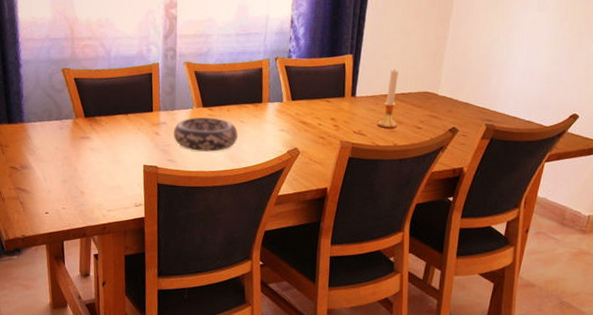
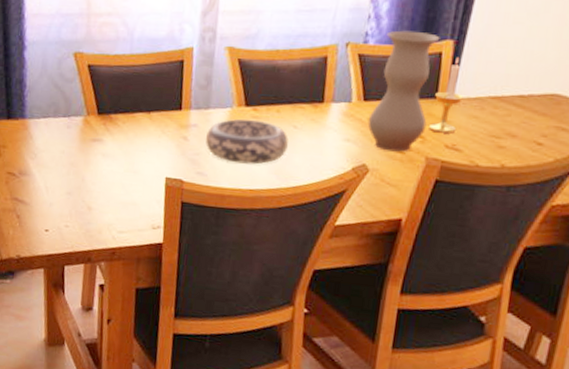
vase: none [296,48,343,138] -> present [367,30,440,152]
candlestick: none [341,67,364,123] -> present [429,57,465,134]
candle holder: present [377,69,398,129] -> none [479,61,518,144]

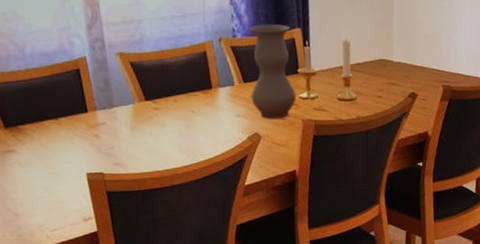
decorative bowl: present [205,119,289,165] -> none [115,111,191,150]
candle holder: none [479,61,518,144] -> present [336,39,357,101]

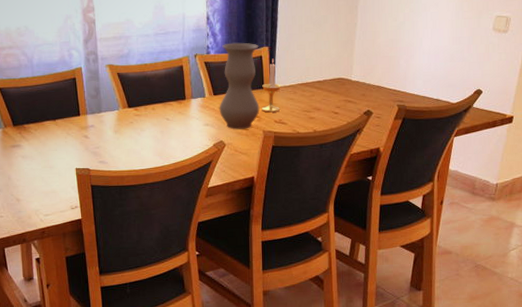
candle holder: present [336,39,357,101] -> none [296,58,315,116]

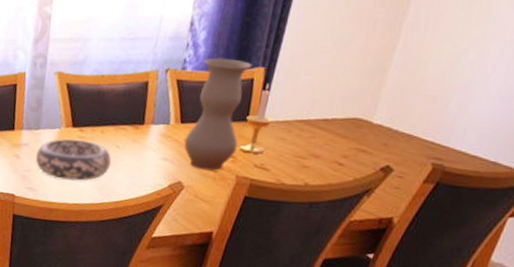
decorative bowl: none [101,117,165,151] -> present [35,139,112,181]

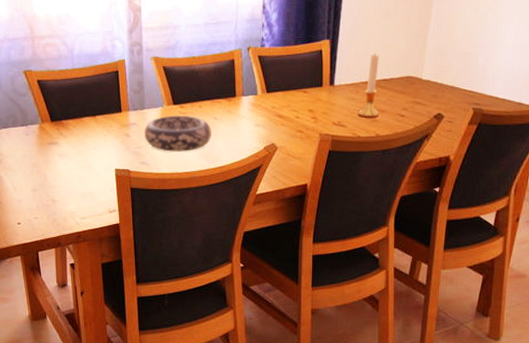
vase: present [184,58,253,171] -> none [272,34,319,131]
candlestick: present [240,83,273,154] -> none [319,53,343,113]
candle holder: none [285,88,323,164] -> present [358,53,379,118]

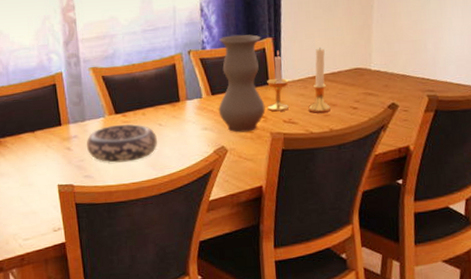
vase: none [272,34,319,131] -> present [218,34,266,133]
candlestick: none [319,53,343,113] -> present [267,50,290,112]

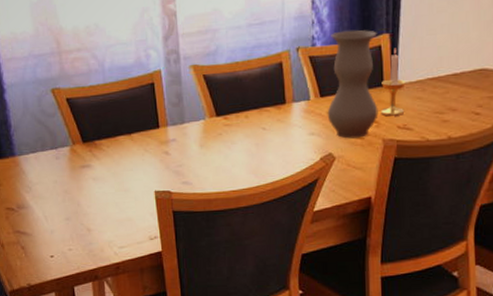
decorative bowl: present [86,124,158,163] -> none [185,127,261,169]
candle holder: present [308,48,330,113] -> none [425,45,450,119]

